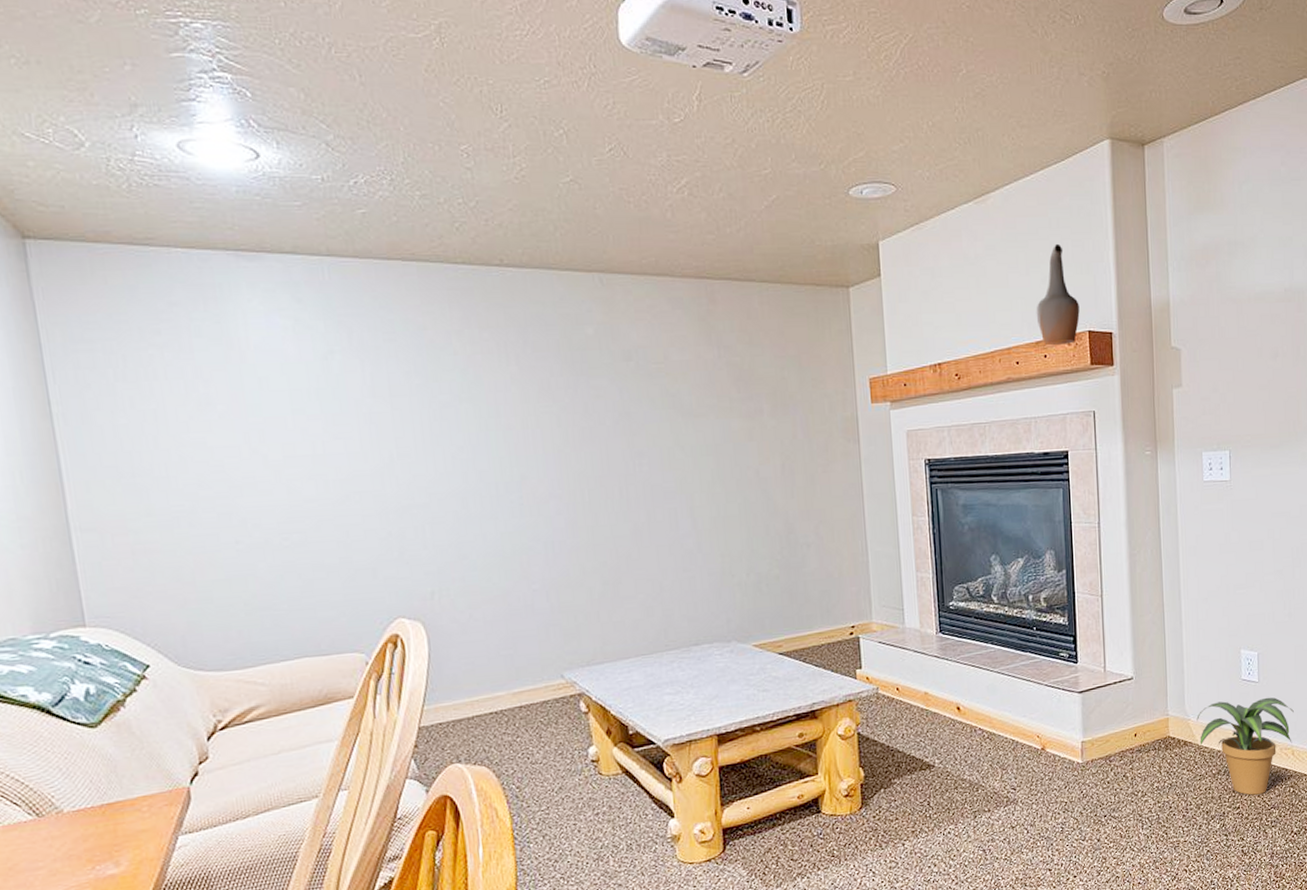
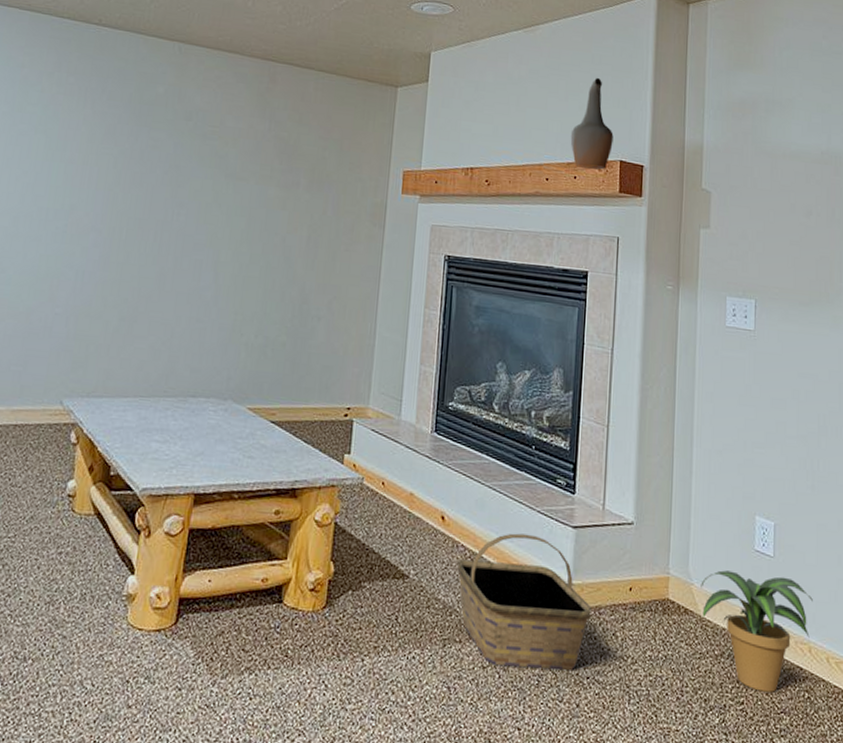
basket: none [977,706,1103,824] -> present [457,533,591,670]

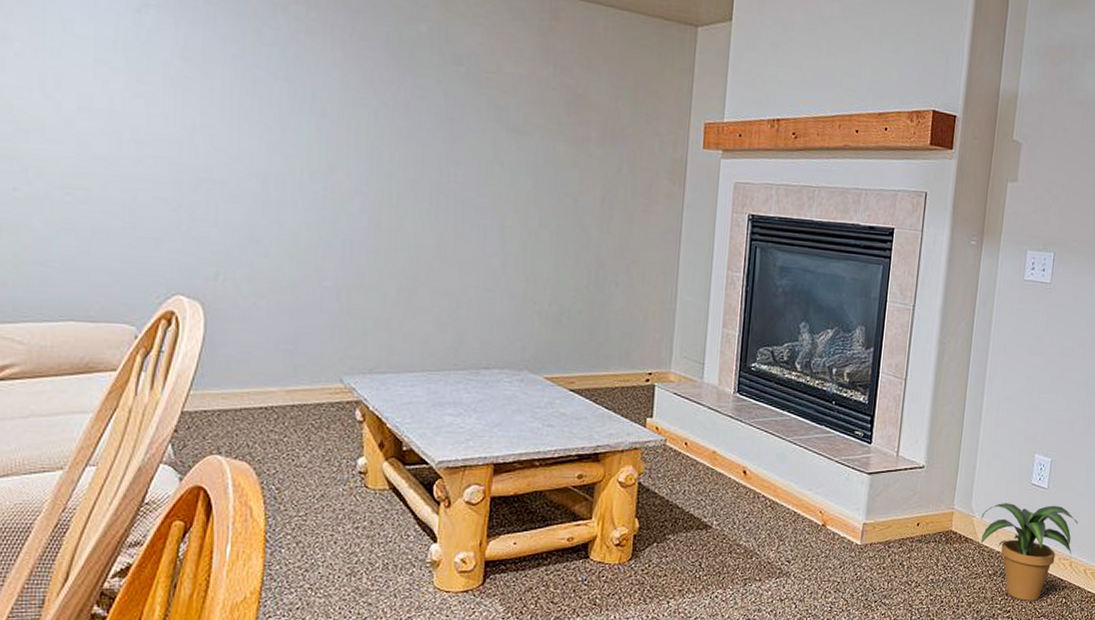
basket: present [457,533,591,670] -> none [758,482,882,598]
decorative vase: present [570,77,614,170] -> none [882,17,928,121]

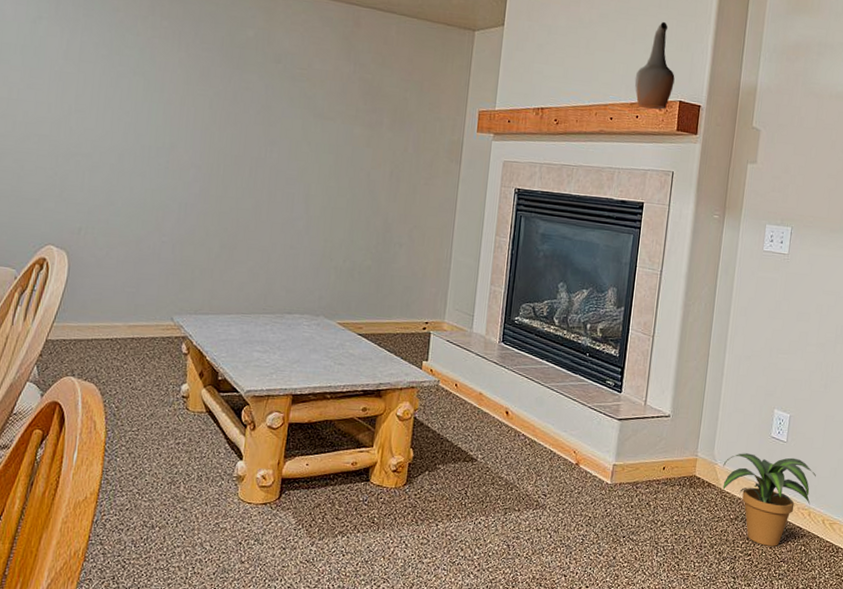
decorative vase: none [882,17,928,121] -> present [634,21,675,110]

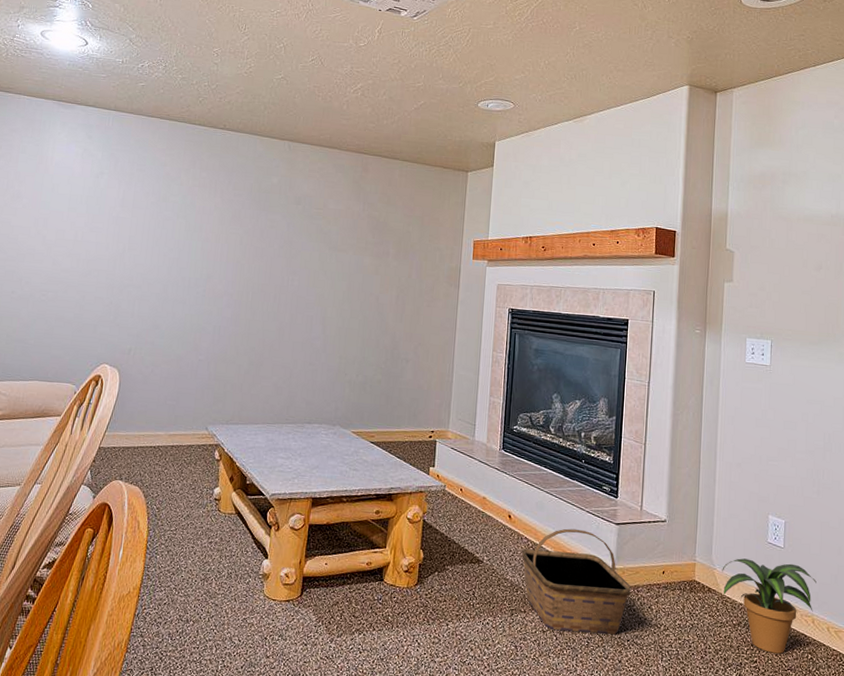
basket: none [518,424,630,531] -> present [522,528,631,634]
decorative vase: present [634,21,675,110] -> none [613,158,650,236]

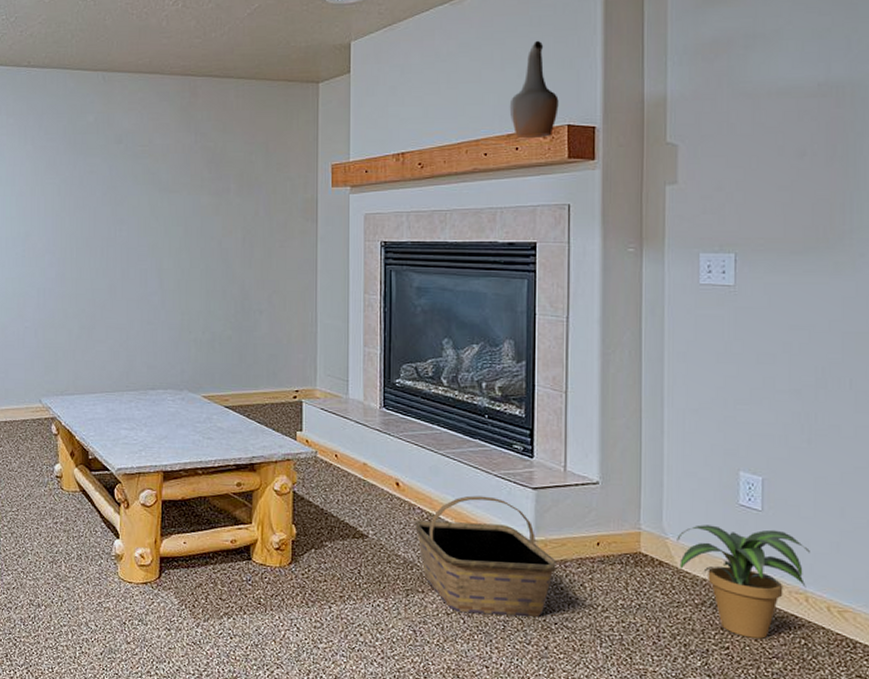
decorative vase: none [613,158,650,236] -> present [509,40,559,139]

